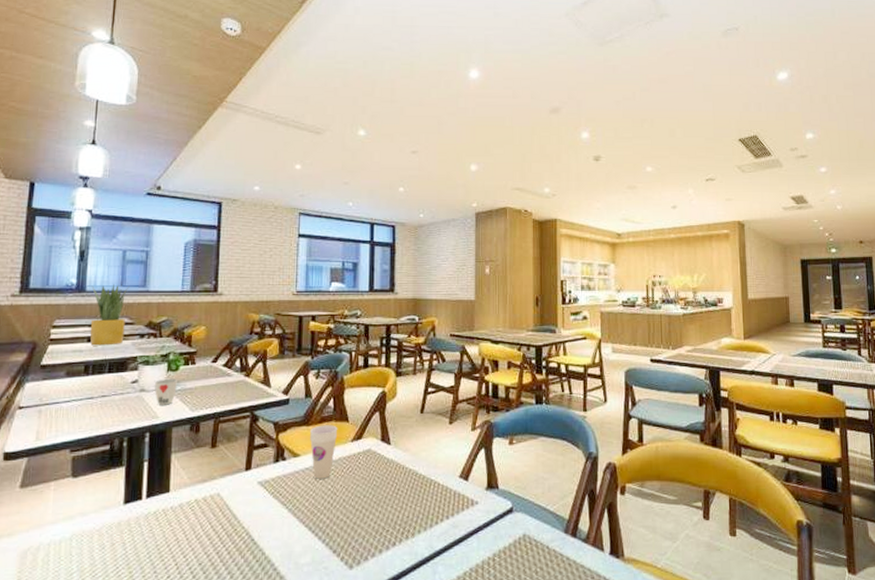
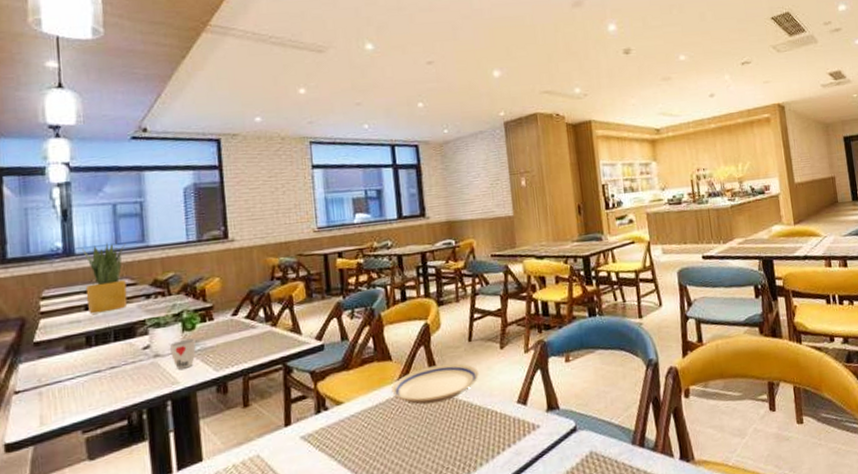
cup: present [309,425,338,479] -> none [350,366,382,425]
plate: none [345,432,427,468] -> present [391,363,479,405]

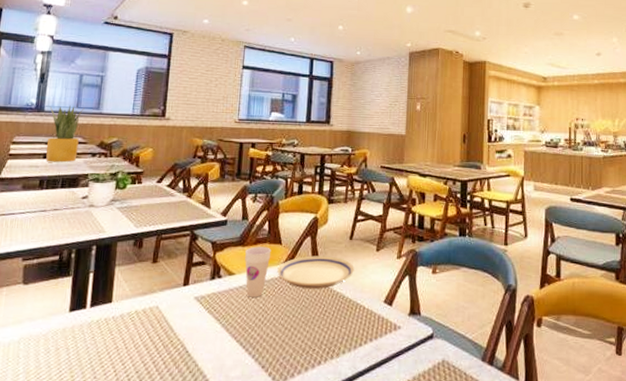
cup: present [170,338,196,370] -> none [103,196,124,221]
cup: none [350,366,382,425] -> present [244,246,272,298]

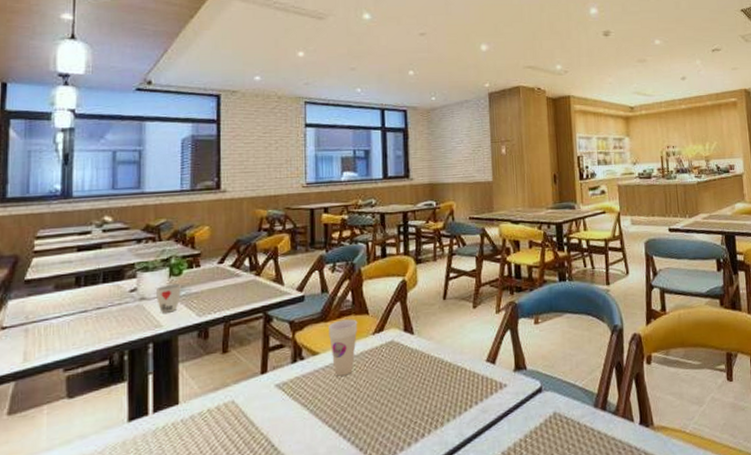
planter: present [45,105,85,163] -> none [78,187,122,255]
cup: none [103,196,124,221] -> present [156,283,181,313]
plate: present [277,255,354,290] -> none [367,320,451,359]

